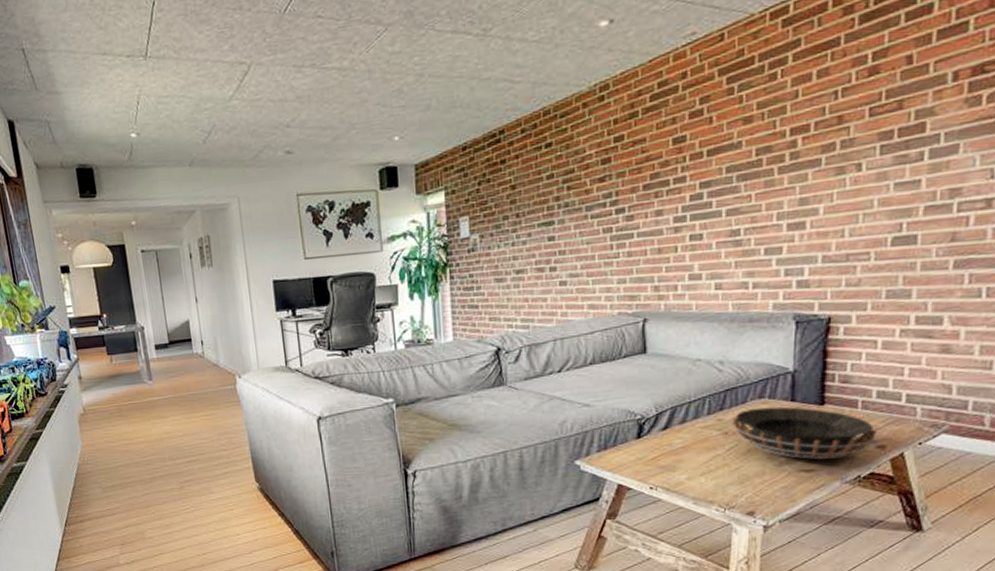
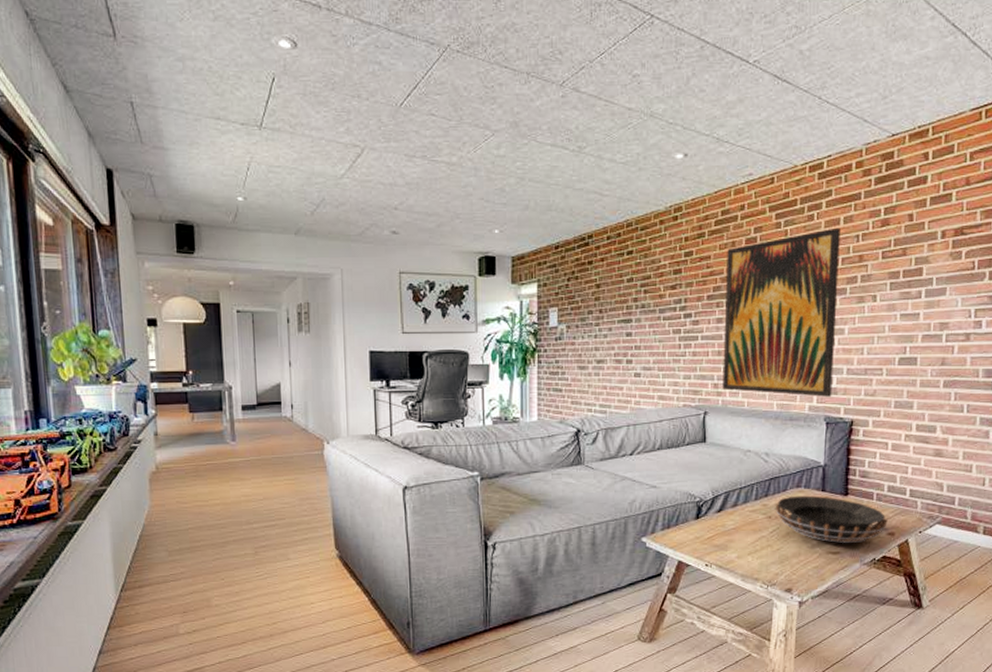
wall art: none [665,84,813,293] -> present [722,227,841,398]

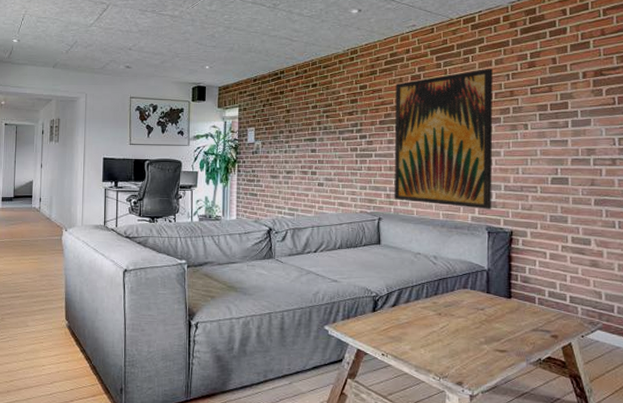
decorative bowl: present [775,495,888,543] -> none [444,296,550,343]

